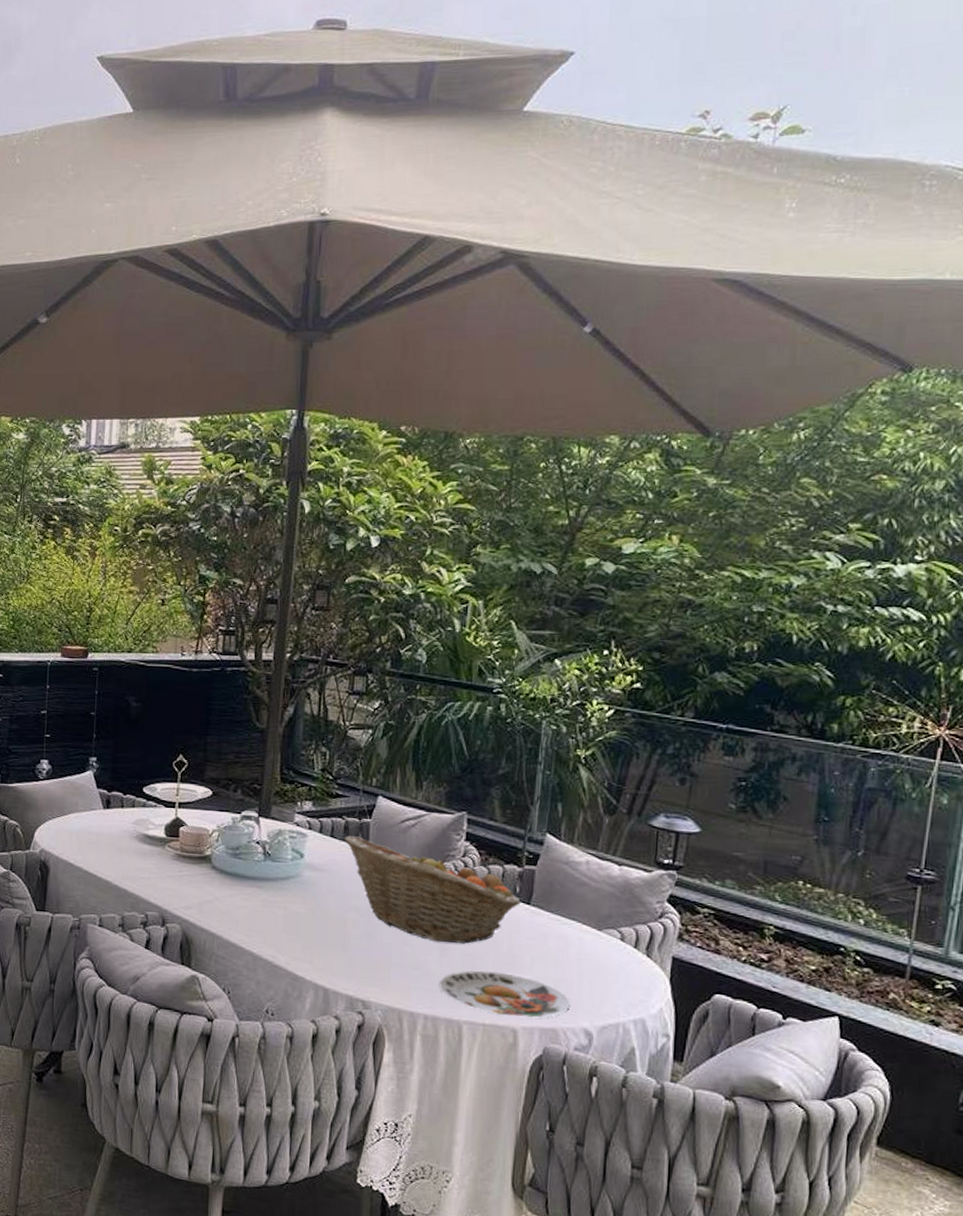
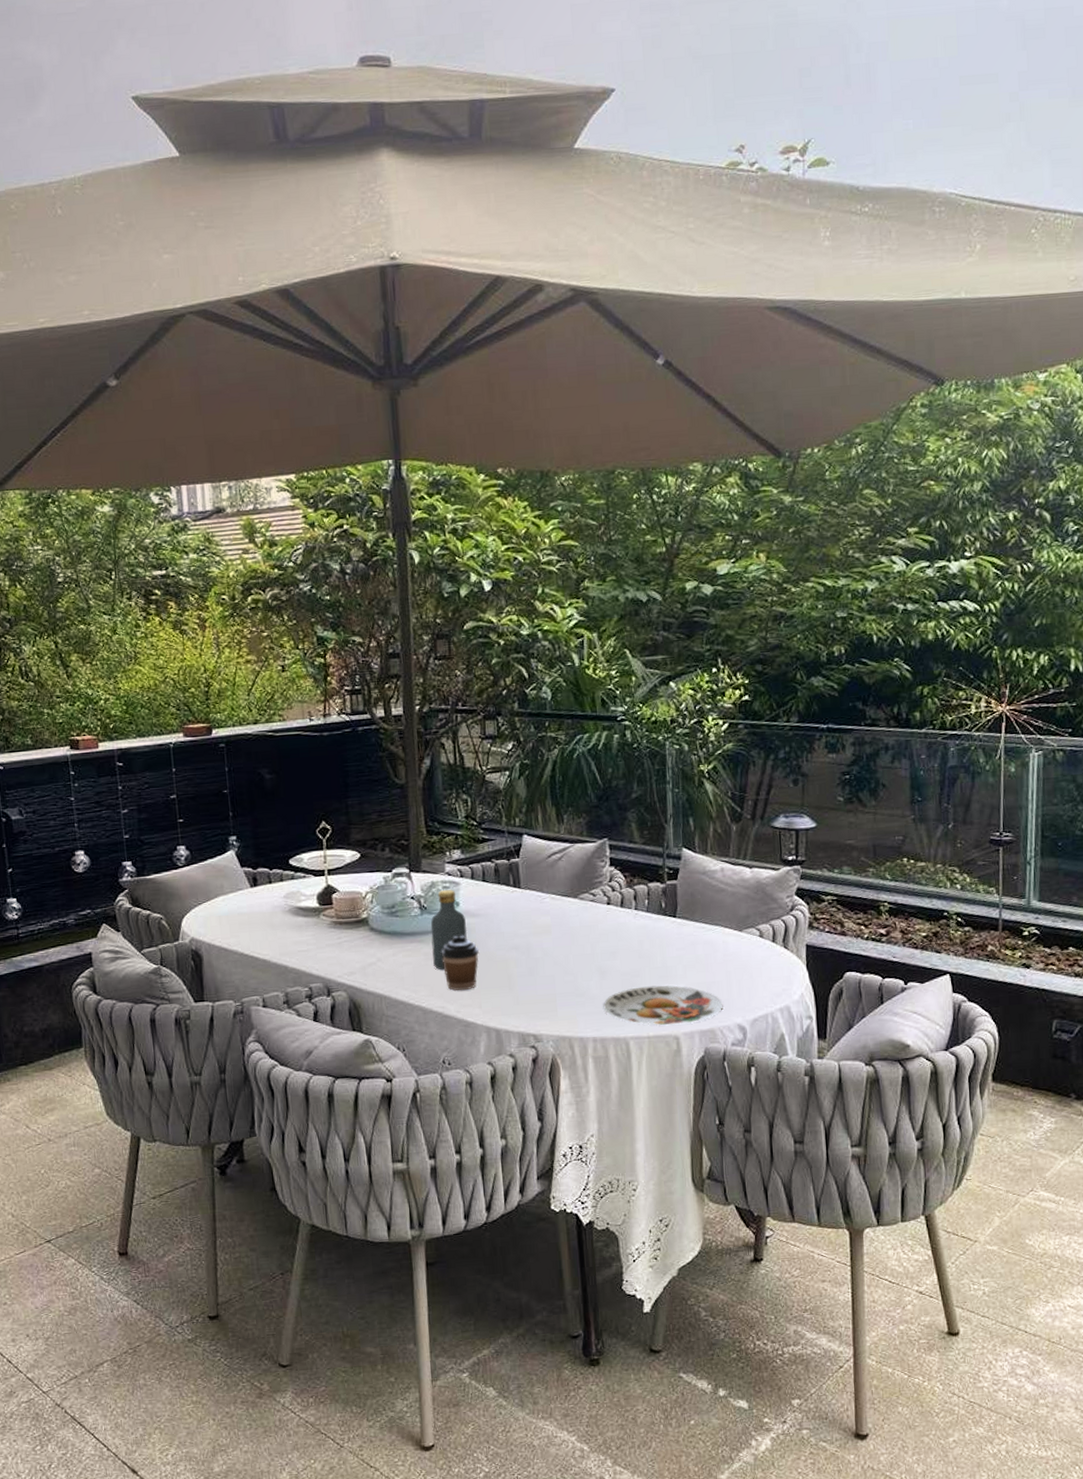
vodka: none [270,840,309,920] -> present [430,890,467,970]
coffee cup: none [279,888,318,944] -> present [441,936,480,992]
fruit basket: present [344,836,521,945] -> none [495,877,668,967]

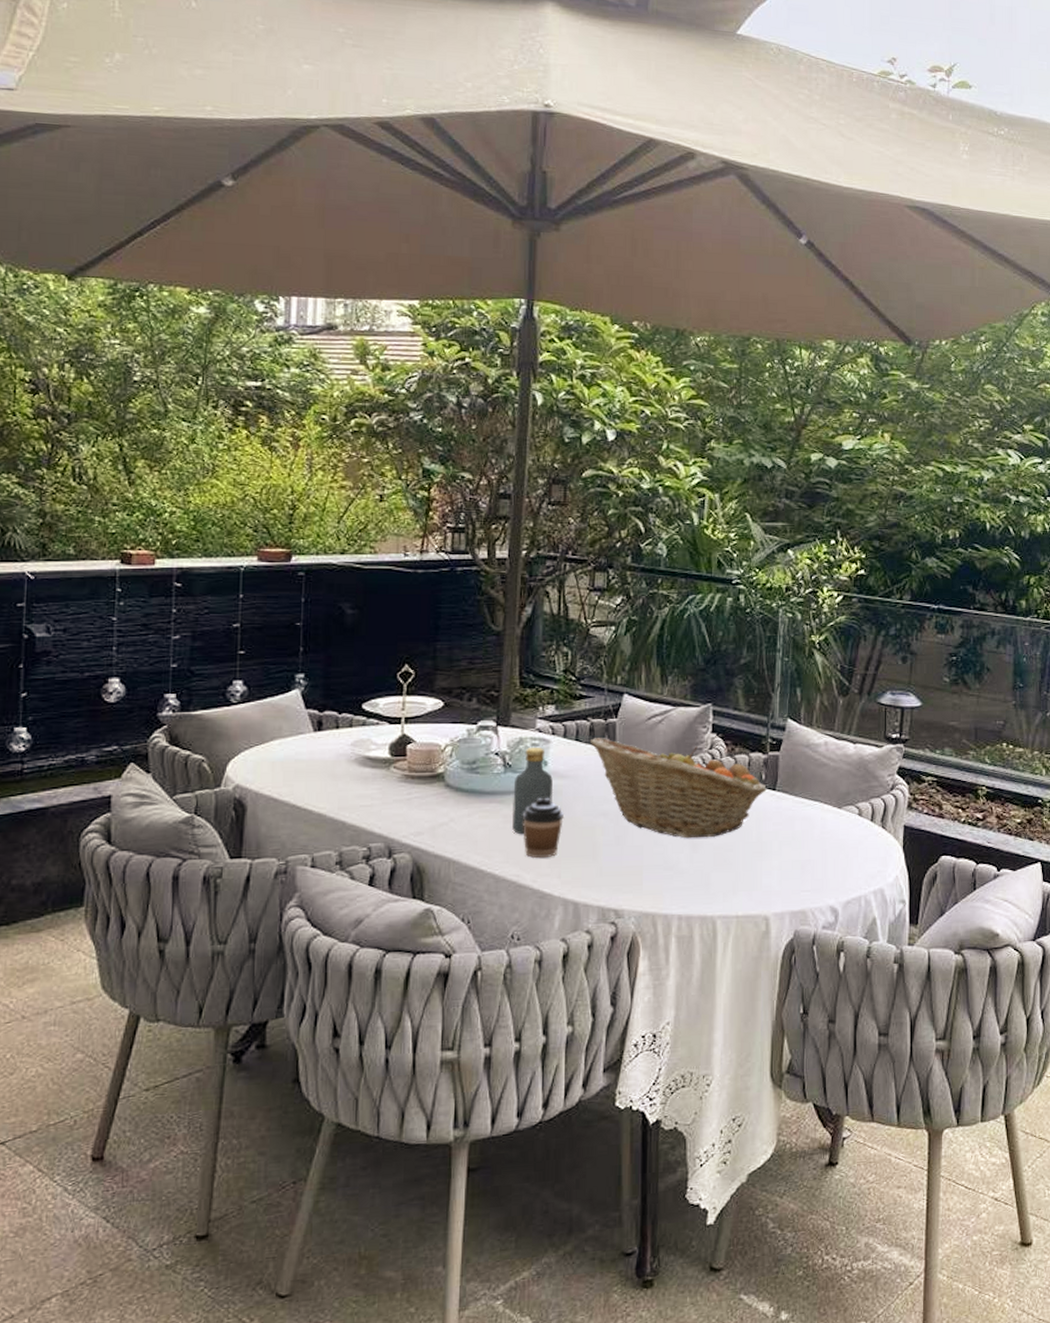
fruit basket: none [495,877,668,967] -> present [589,738,767,839]
plate: present [603,985,723,1026] -> none [692,861,817,905]

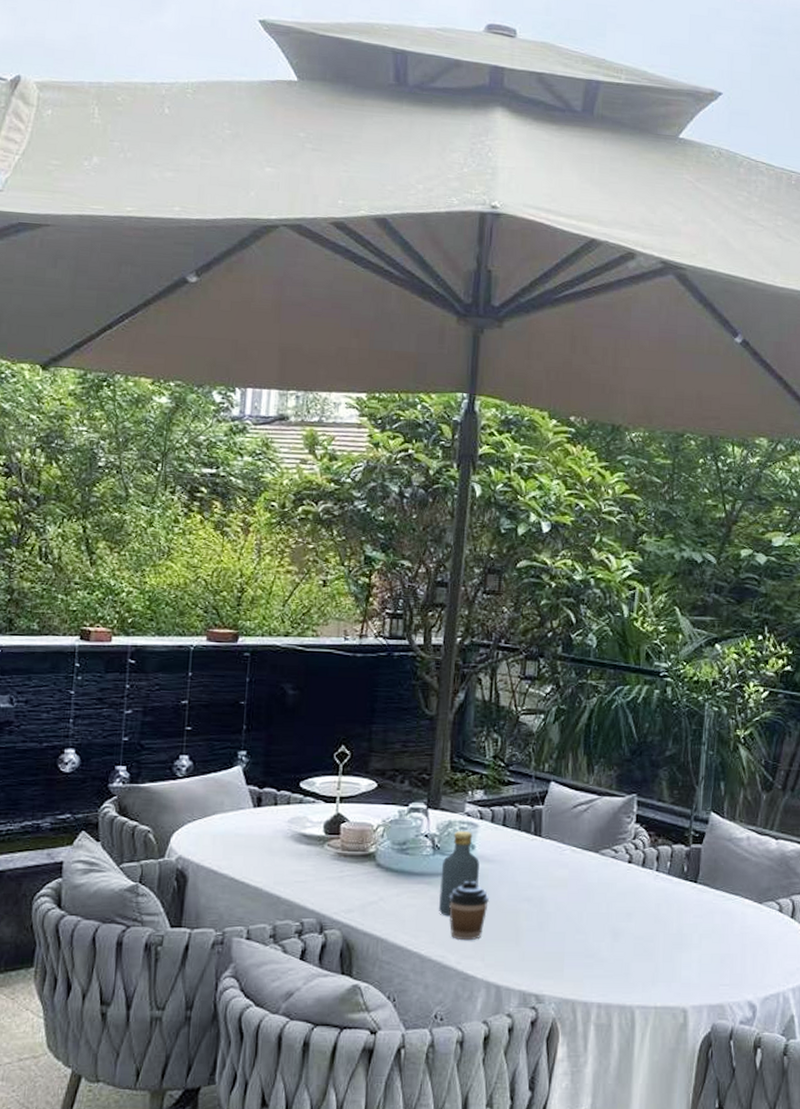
fruit basket: present [589,738,767,839] -> none [516,824,688,928]

